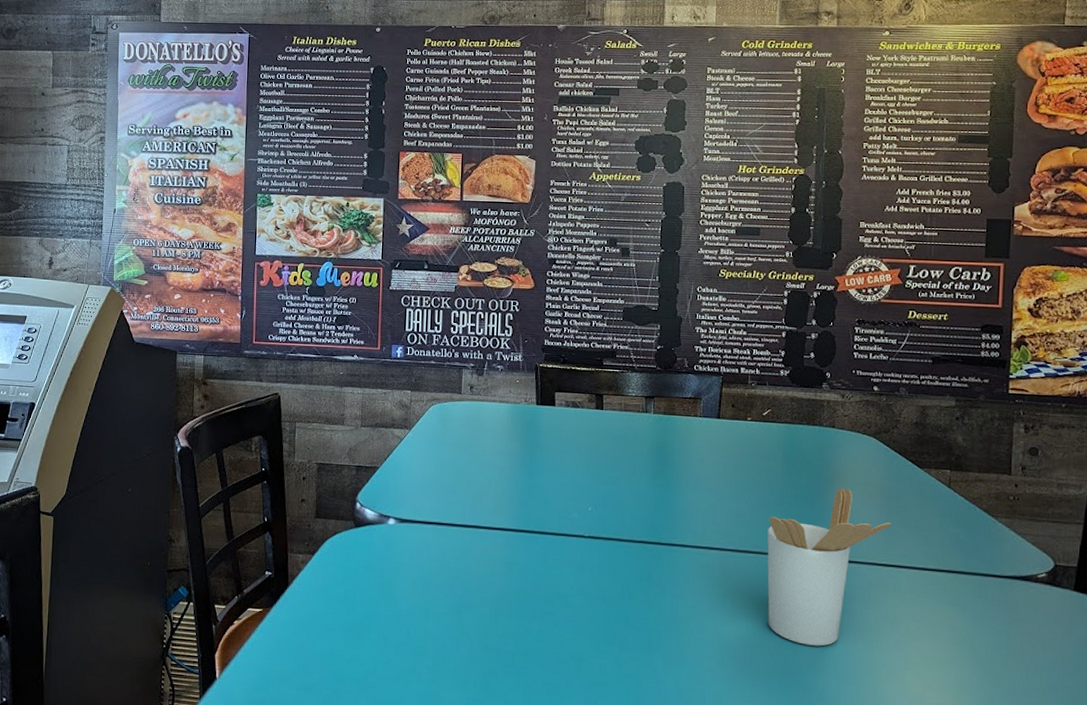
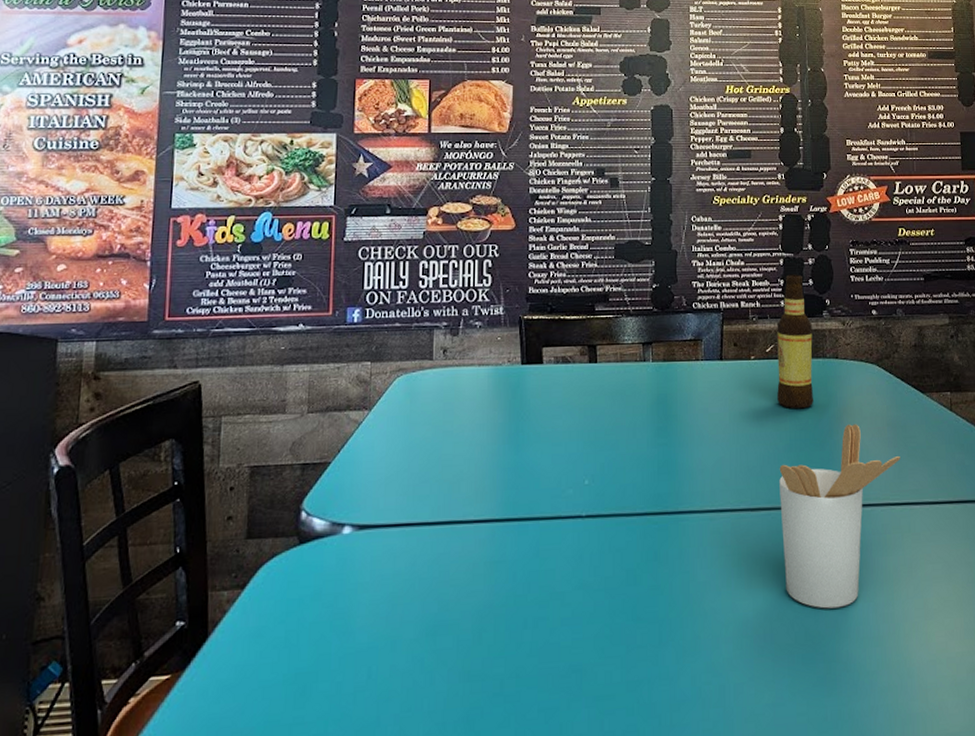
bottle: none [771,346,811,470] -> present [777,274,813,409]

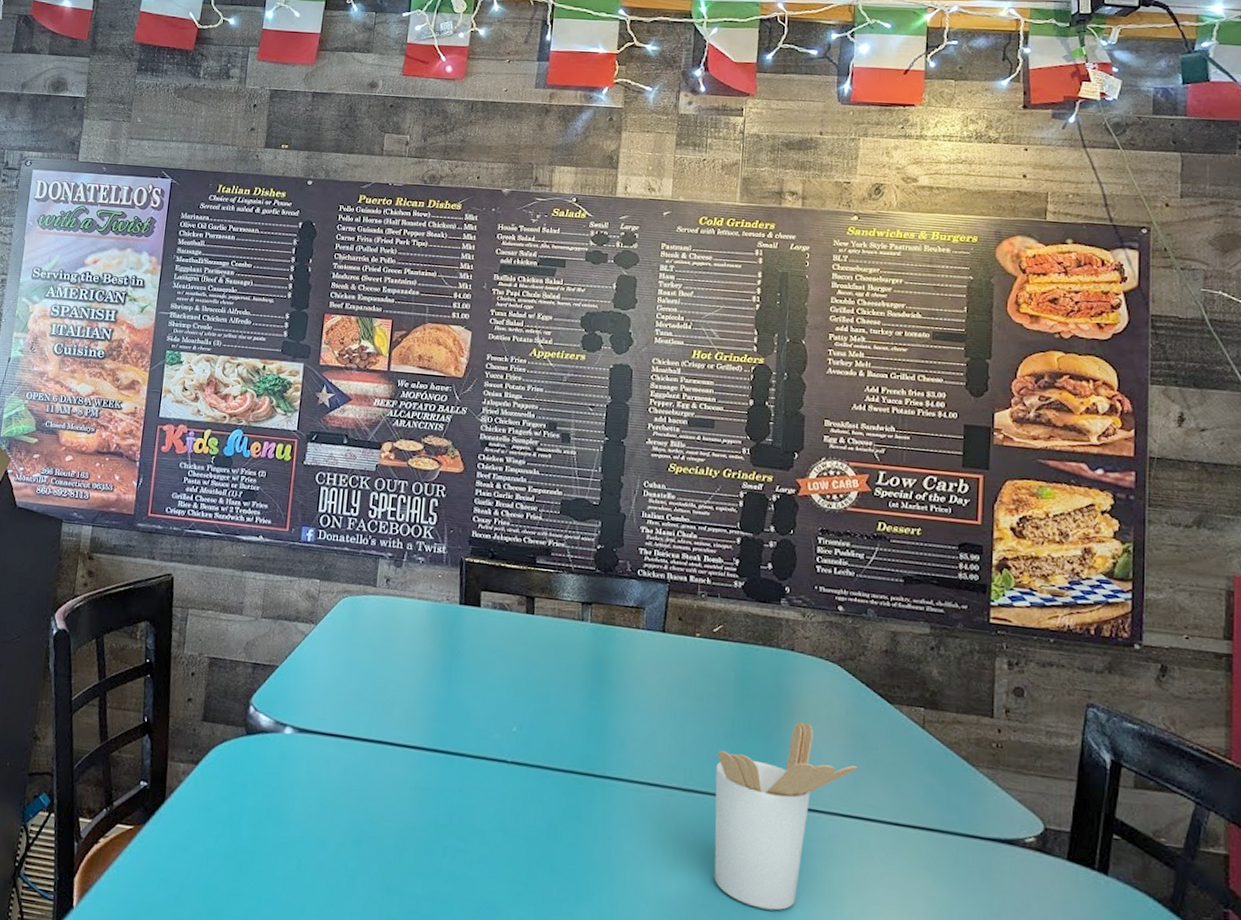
bottle: present [777,274,813,409] -> none [721,554,768,697]

